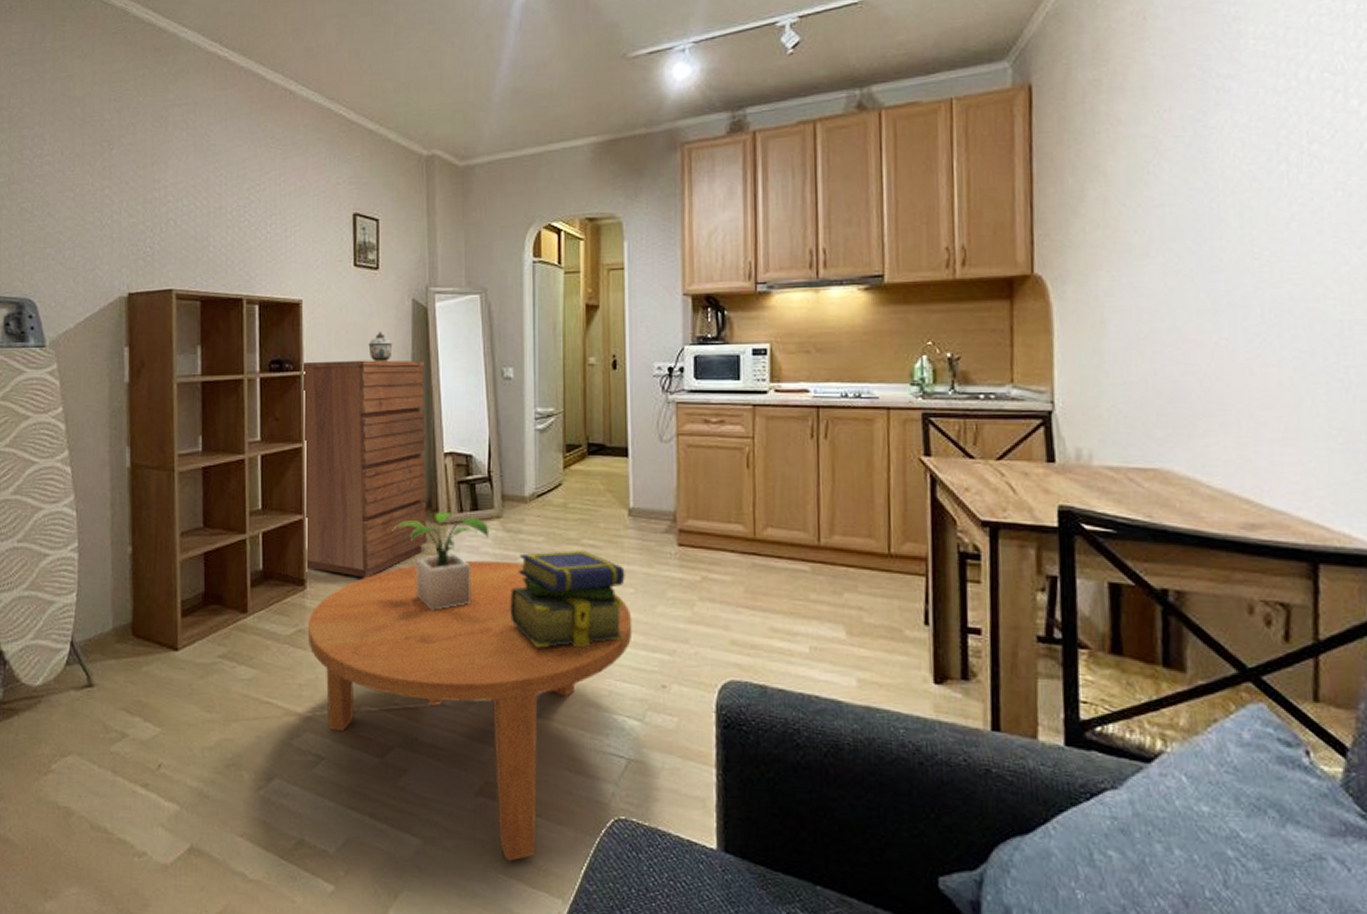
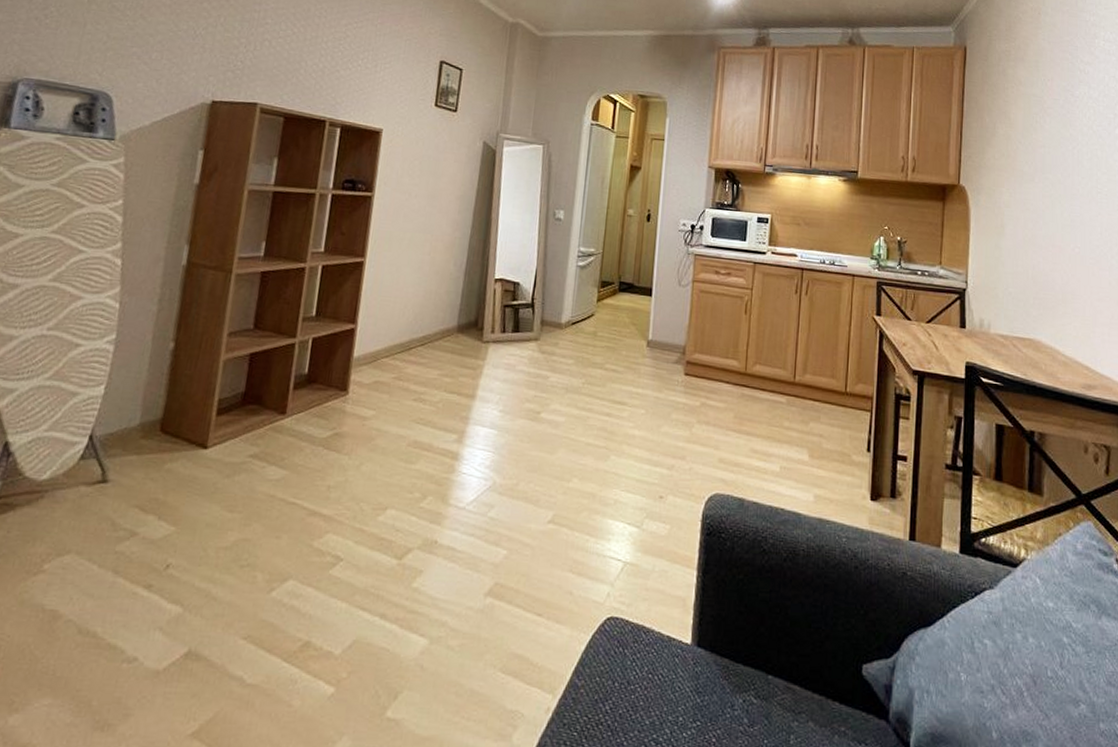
dresser: present [304,360,428,578] -> none [352,185,488,387]
coffee table: present [307,560,633,861] -> none [343,376,641,659]
lidded jar: present [368,332,393,361] -> none [438,166,461,193]
potted plant: present [392,512,490,610] -> none [438,331,527,421]
stack of books: present [510,551,626,648] -> none [536,373,639,460]

